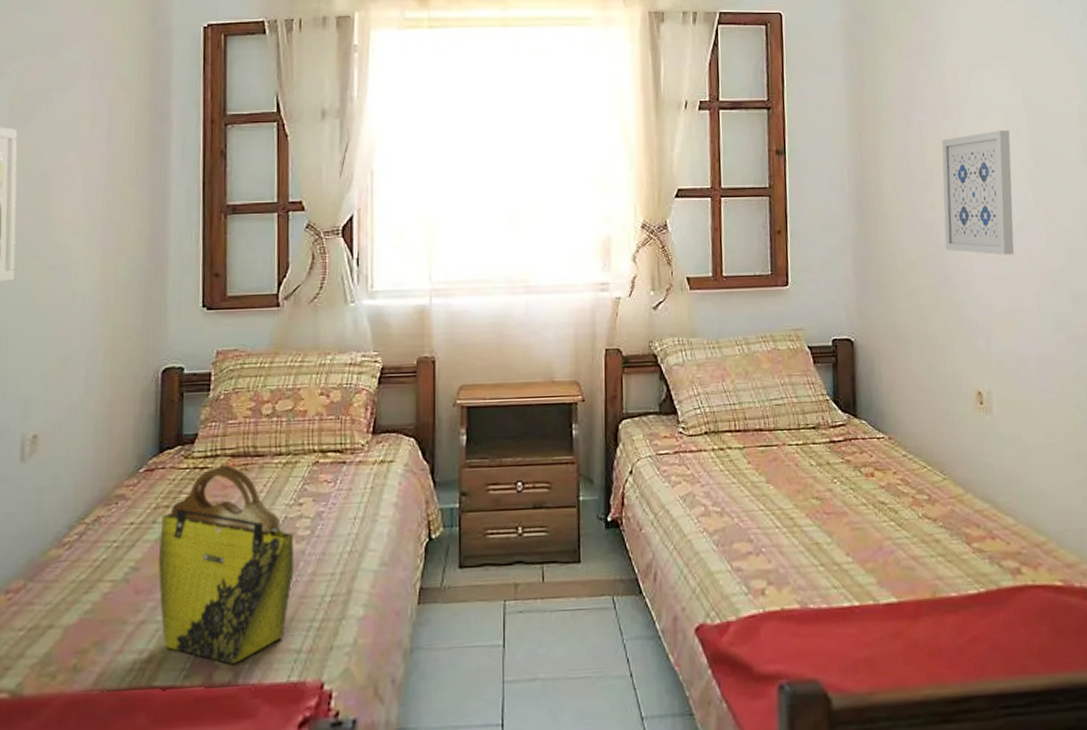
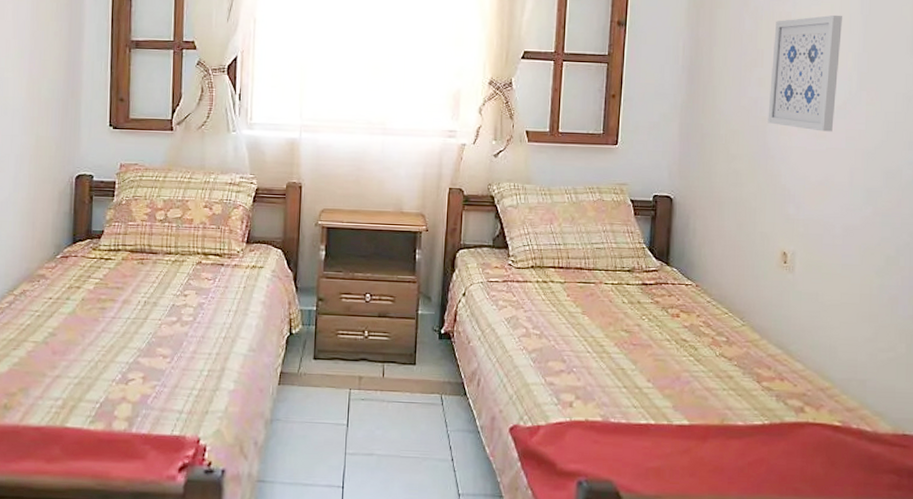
tote bag: present [158,466,294,665] -> none [70,259,180,417]

